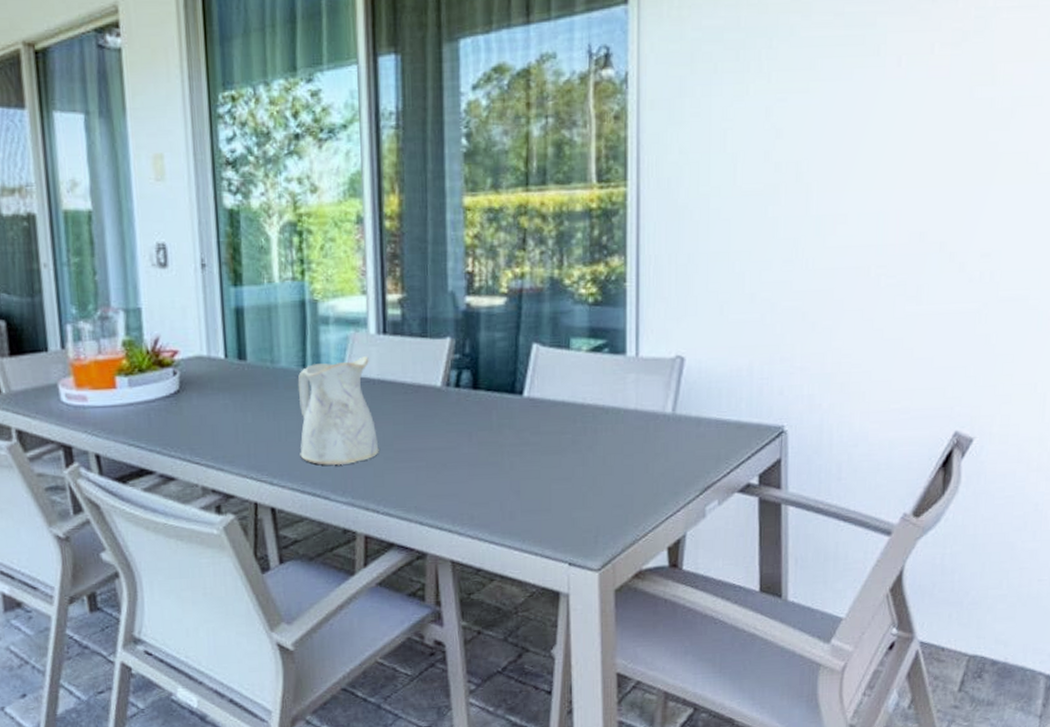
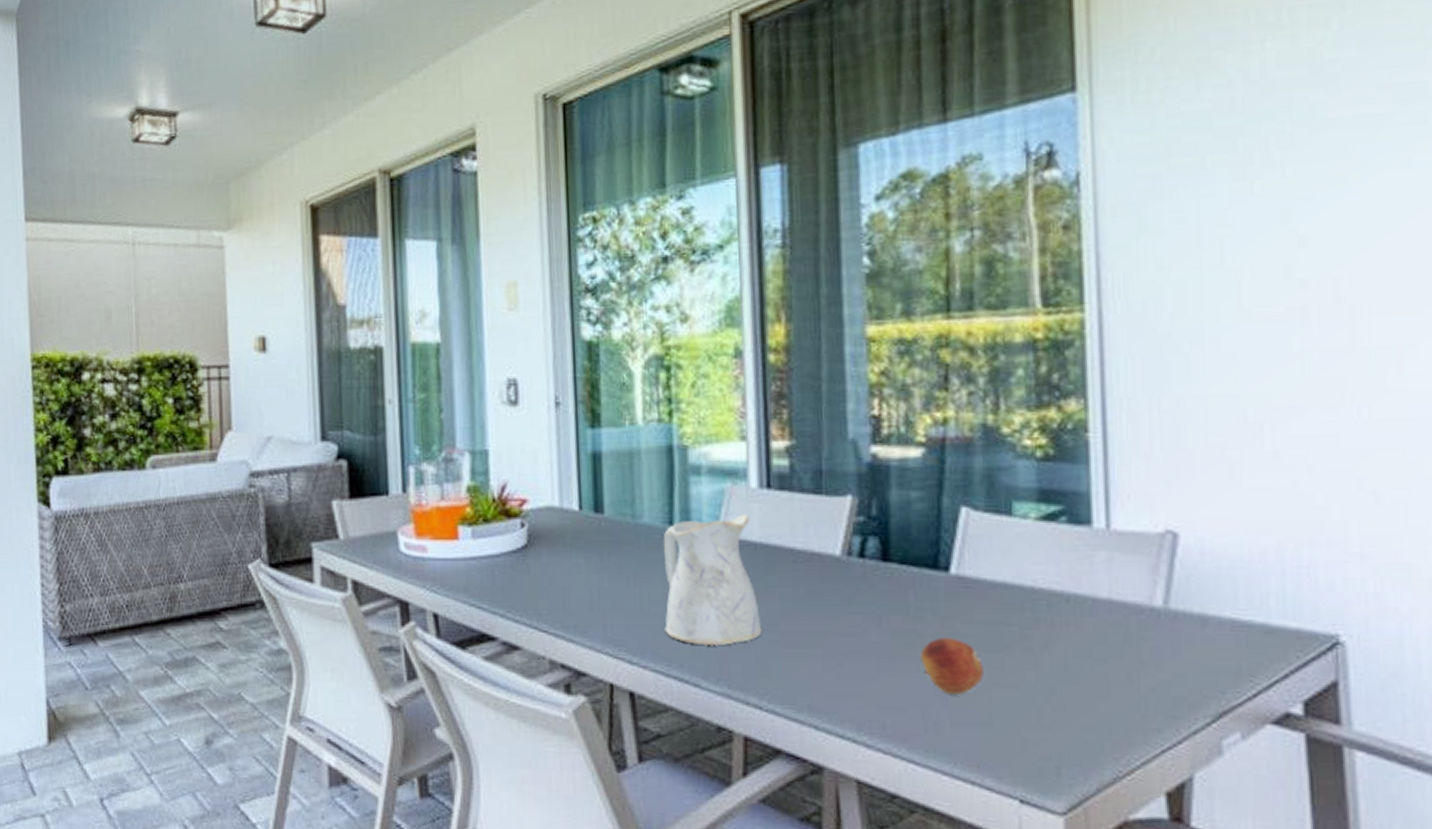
fruit: none [500,446,546,489] -> present [920,637,984,694]

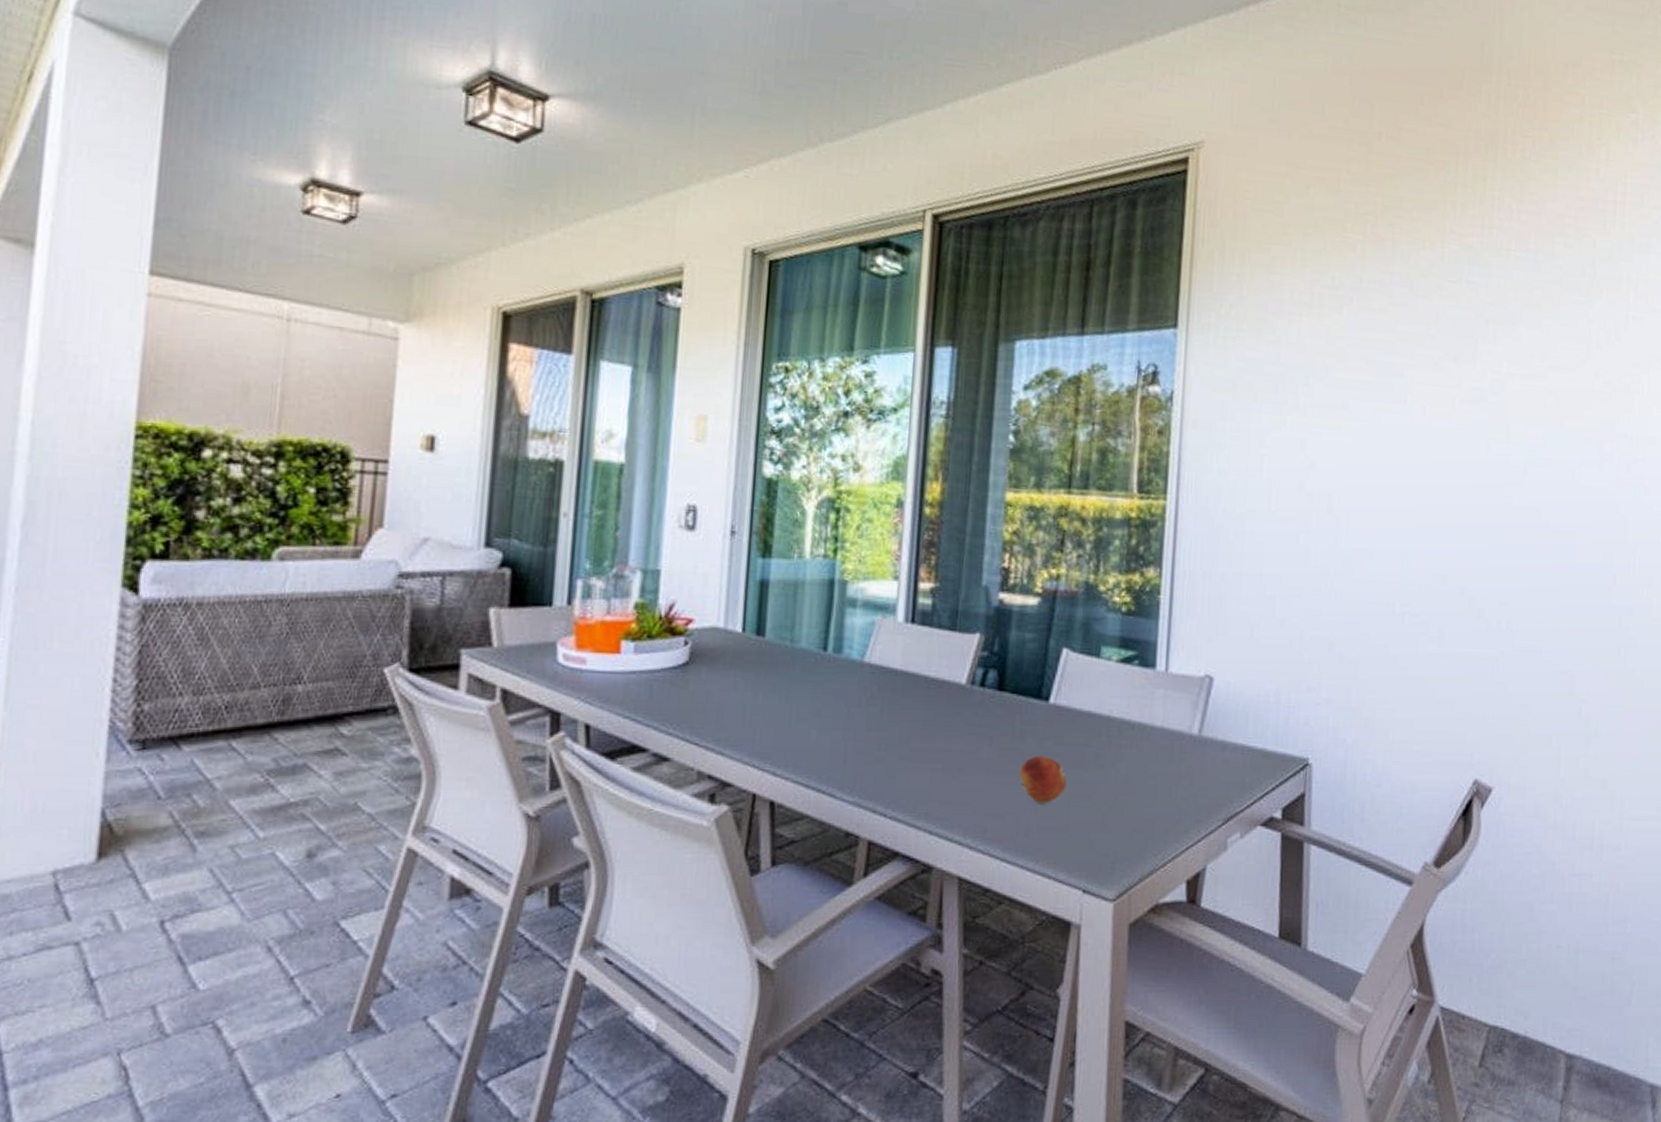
pitcher: present [663,514,762,646] -> none [809,644,894,760]

